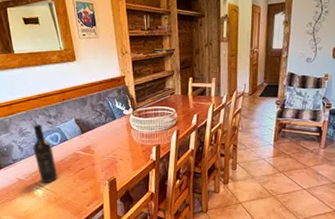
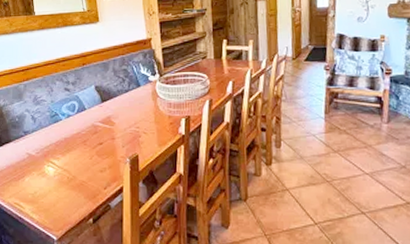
wine bottle: present [33,124,58,183] -> none [47,91,73,160]

